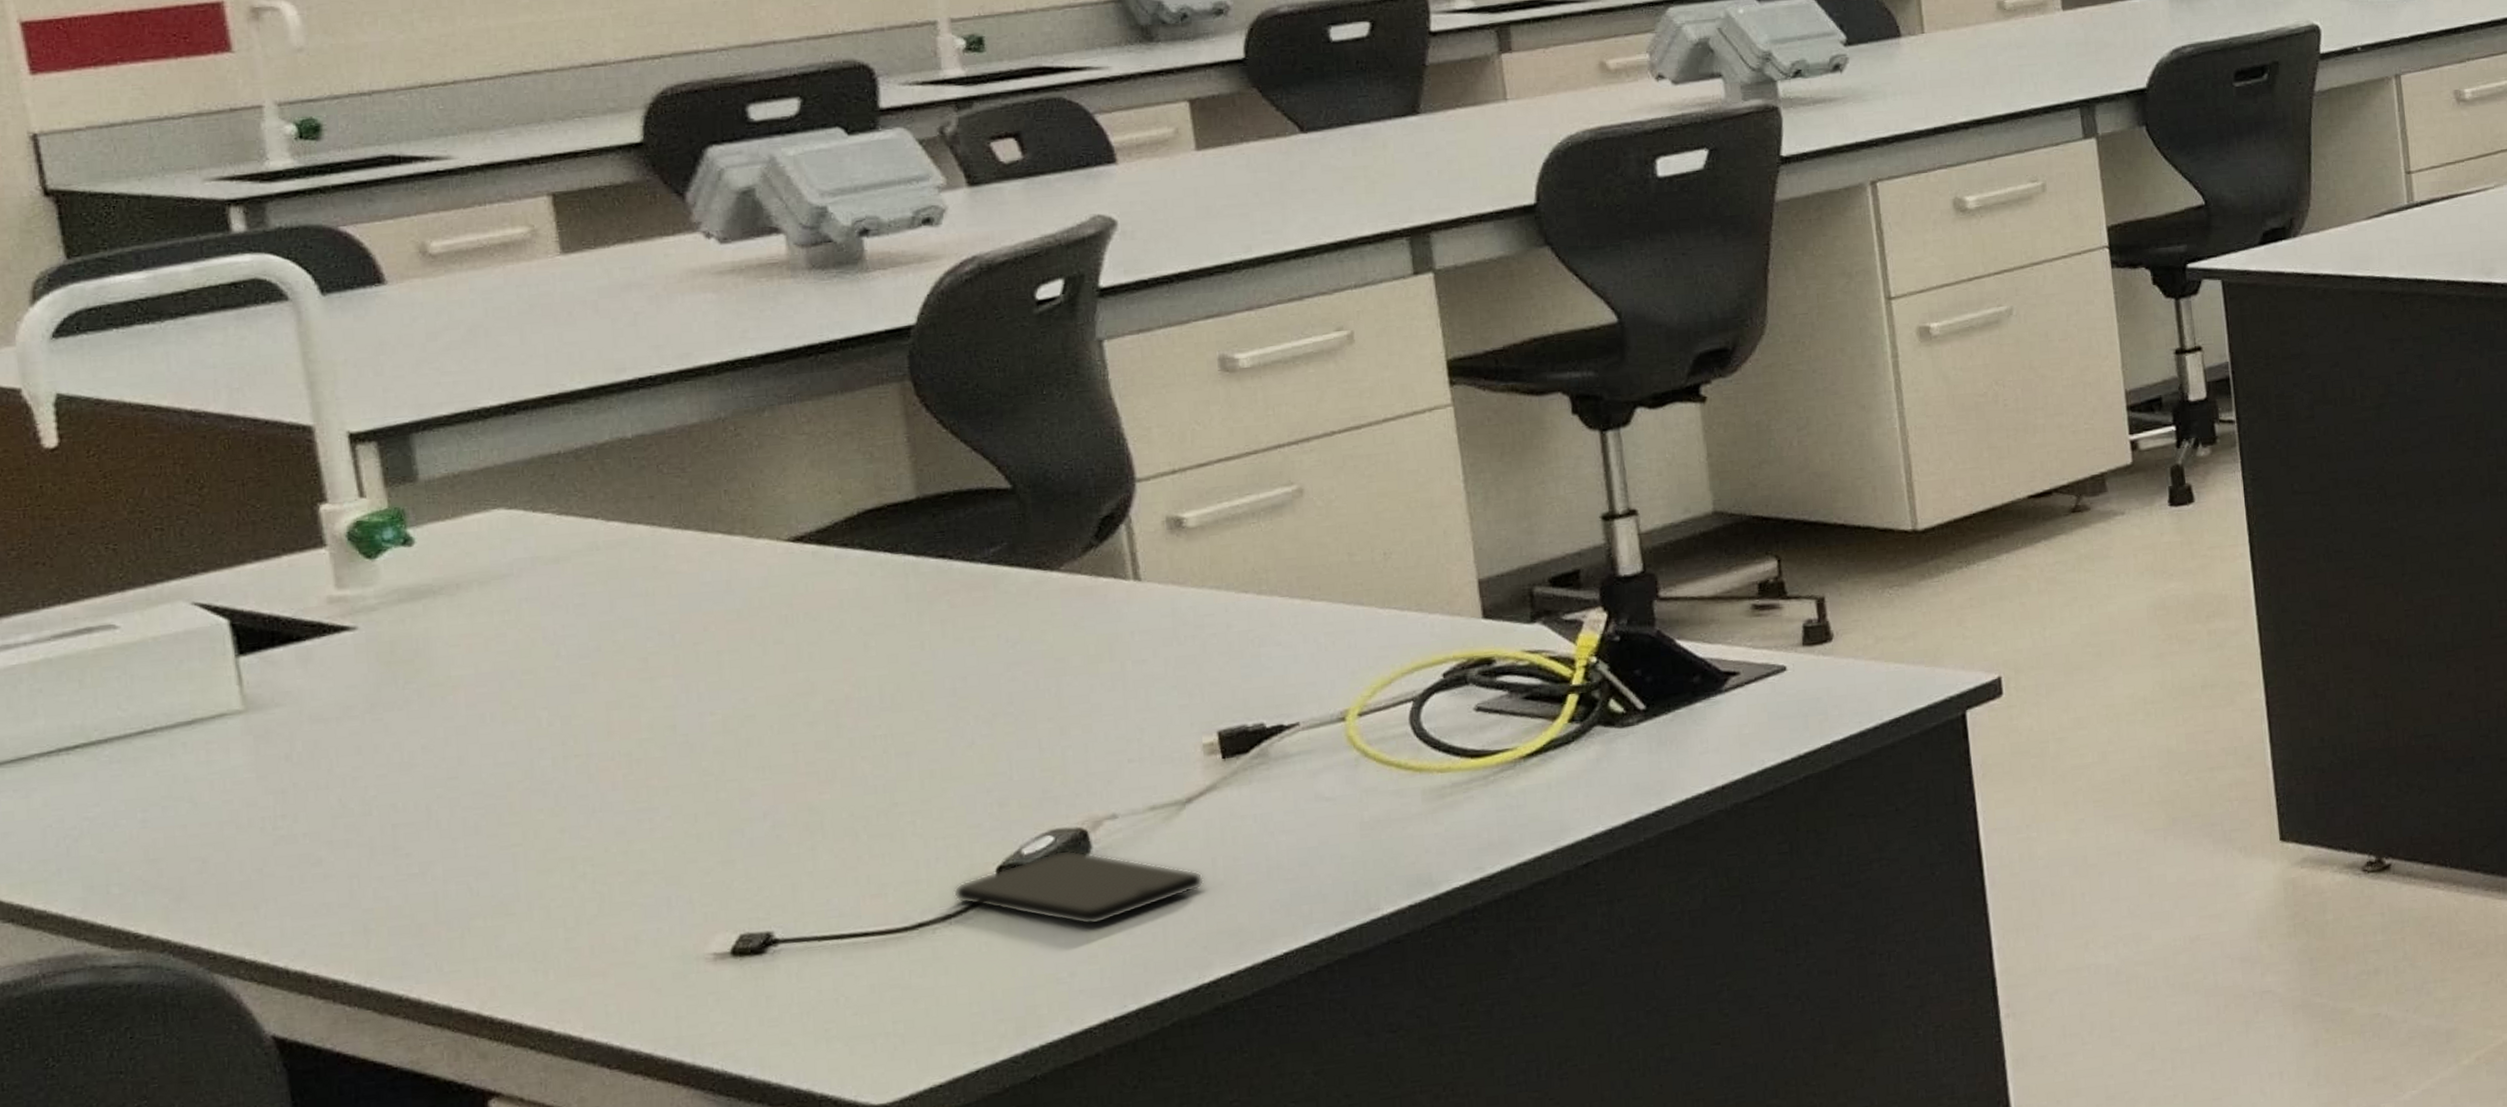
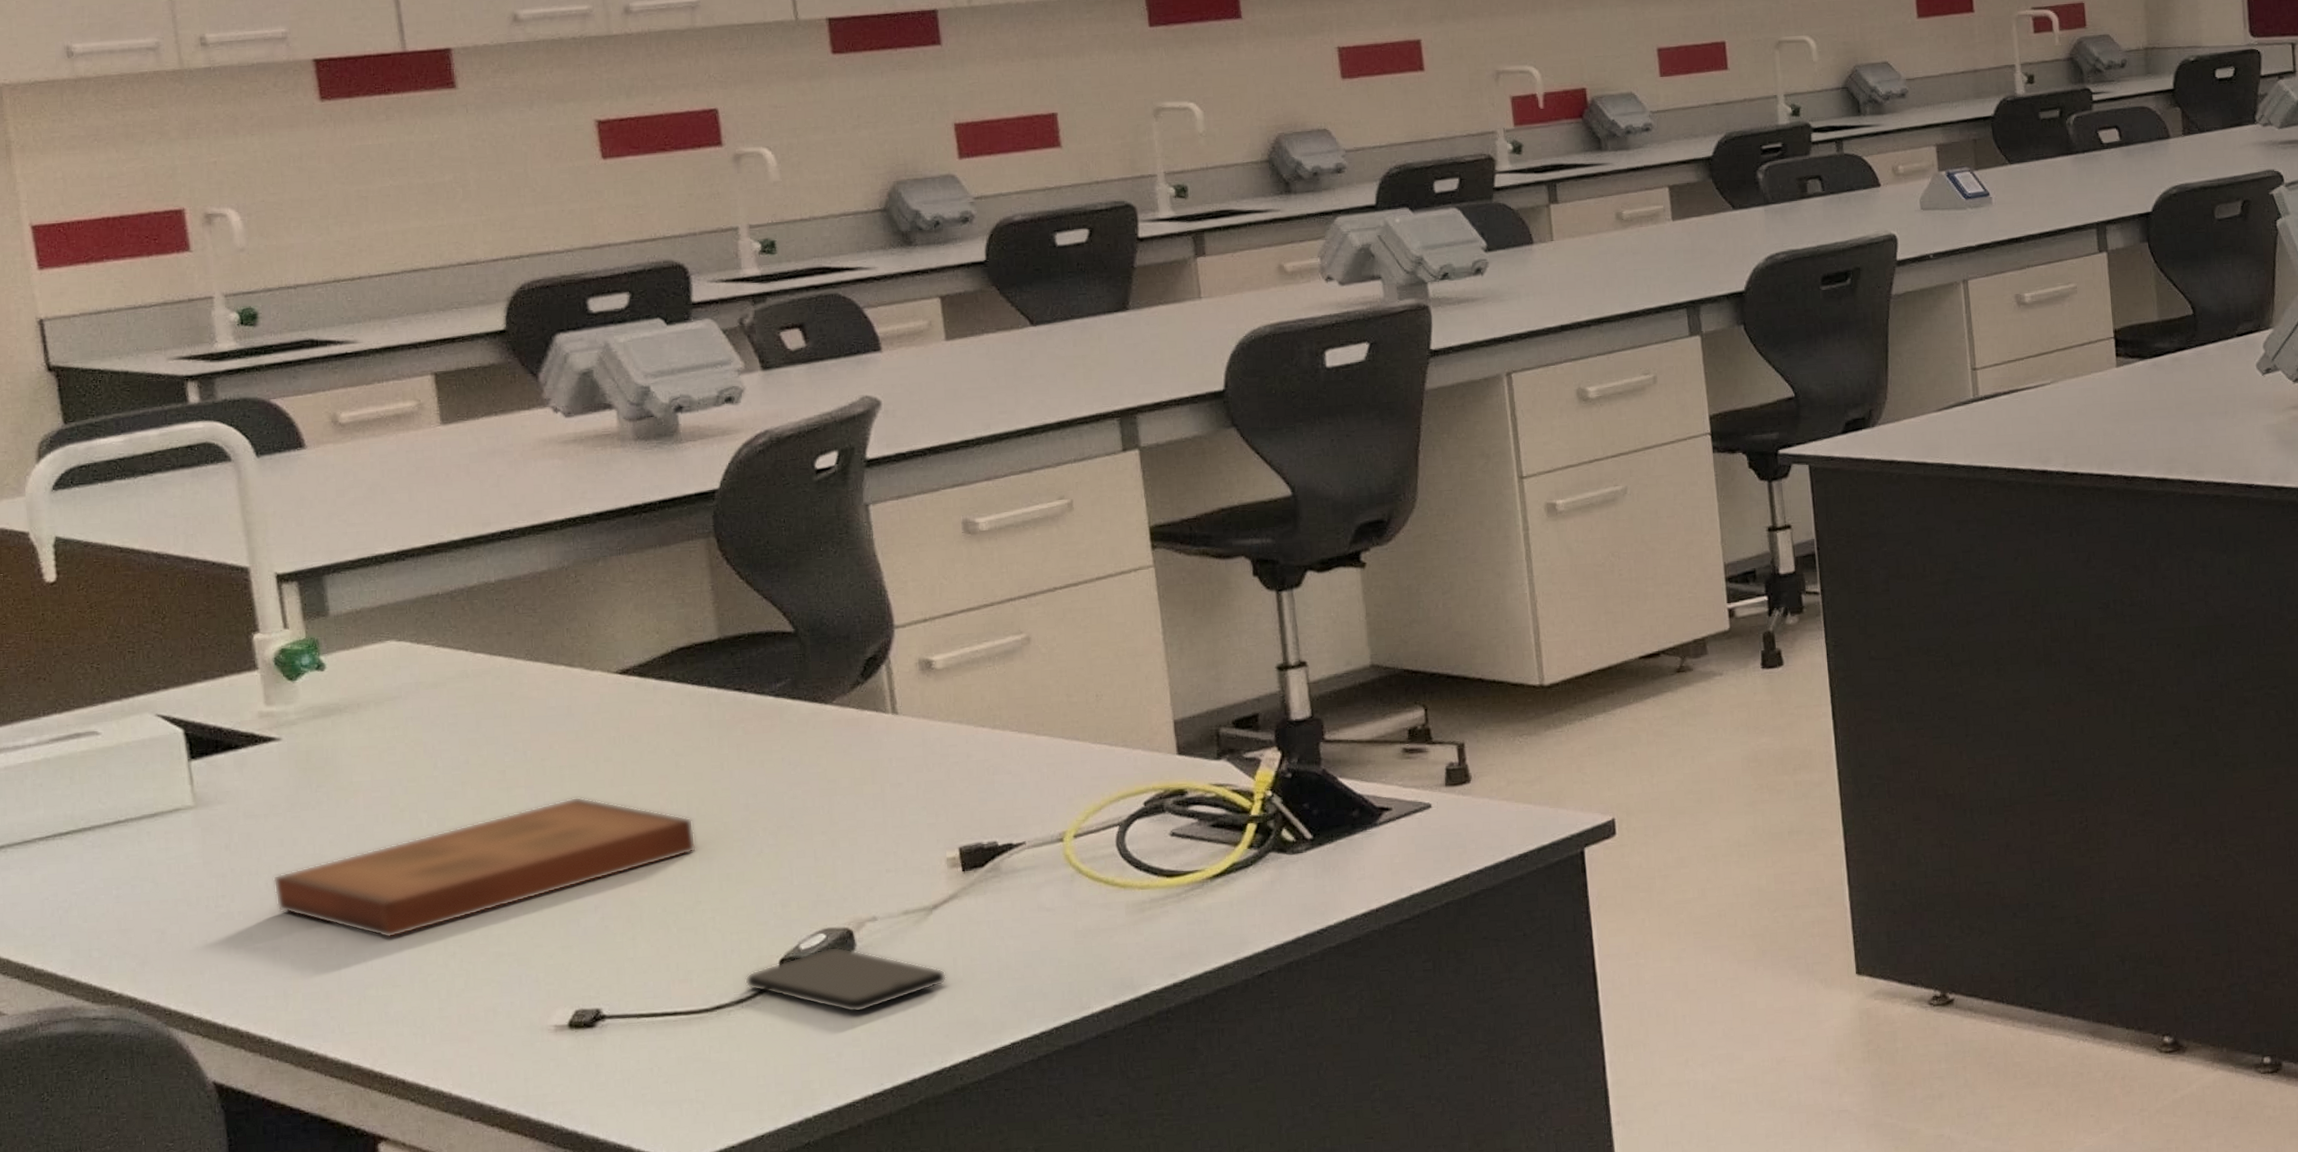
book: none [349,685,891,859] -> present [273,796,696,938]

